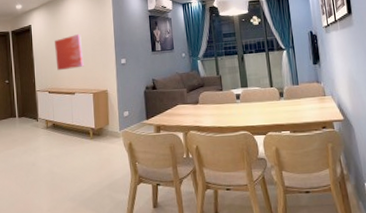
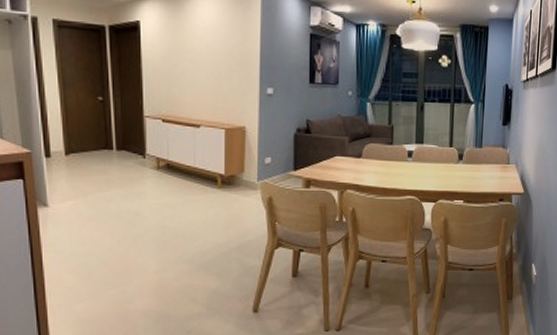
wall art: present [55,34,84,71] -> none [174,45,215,93]

